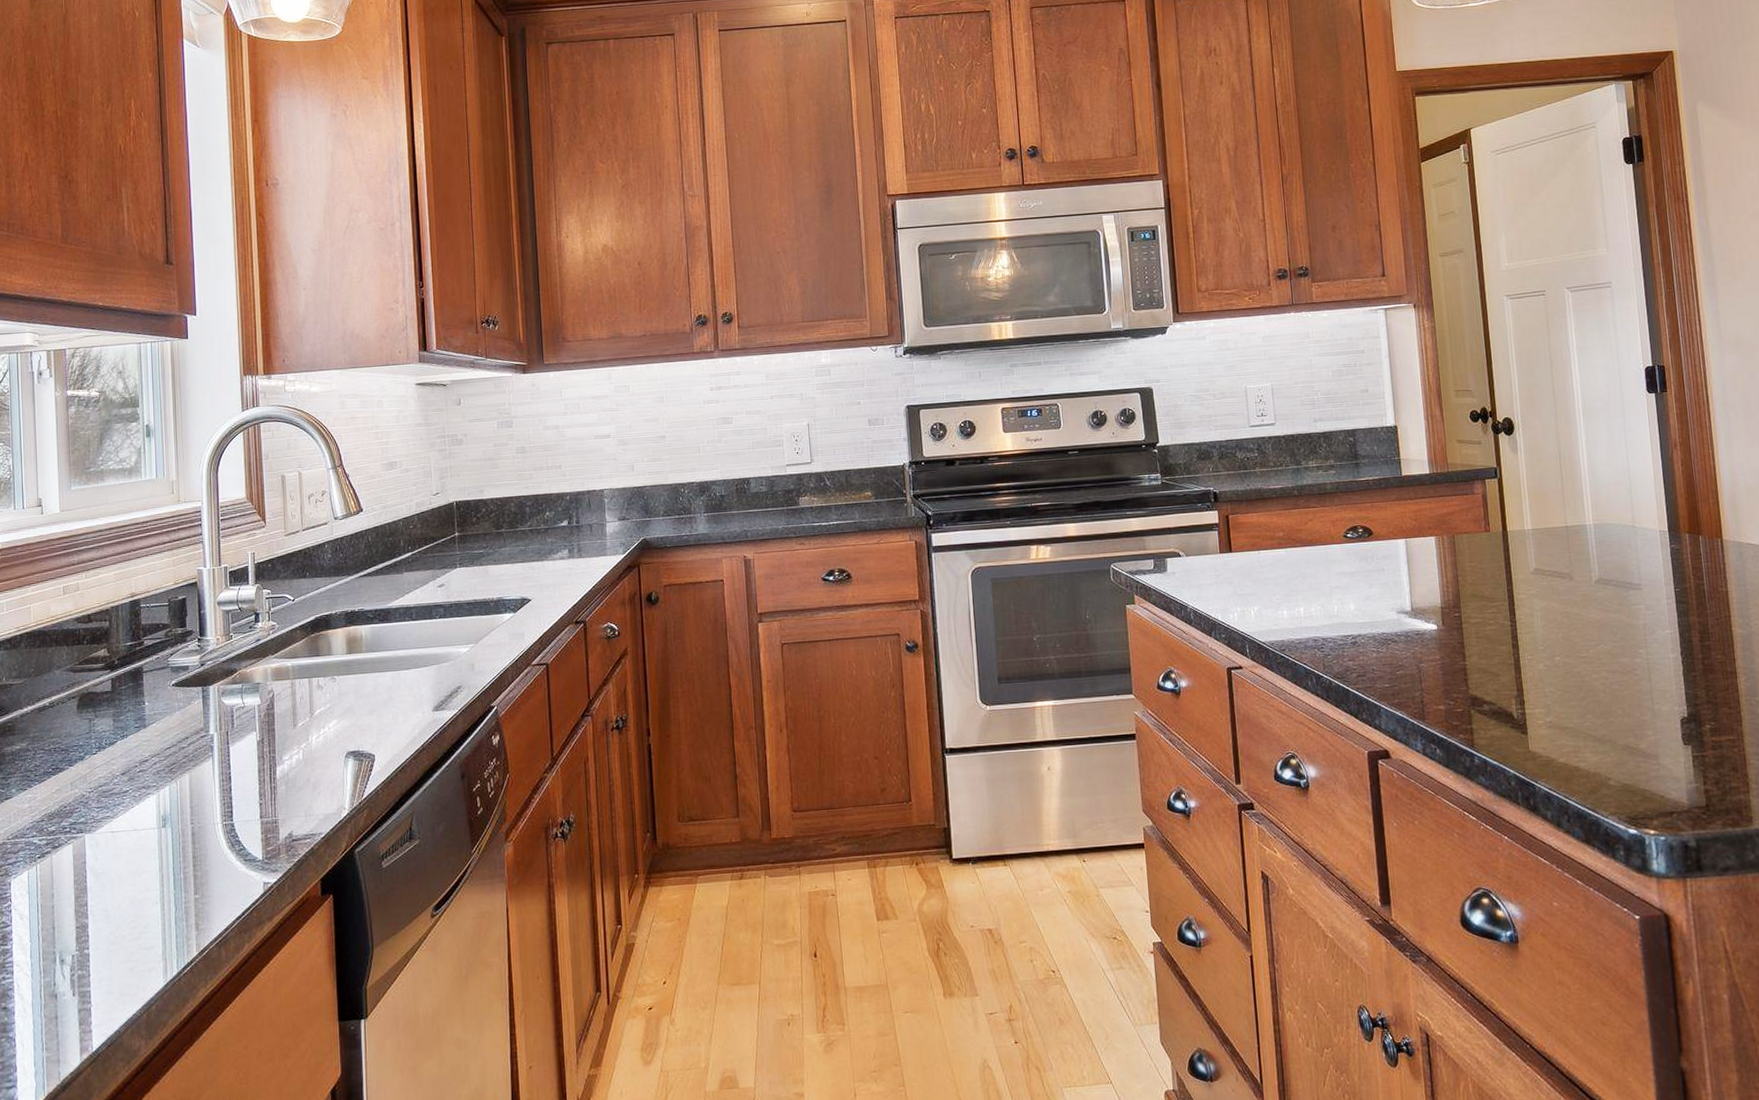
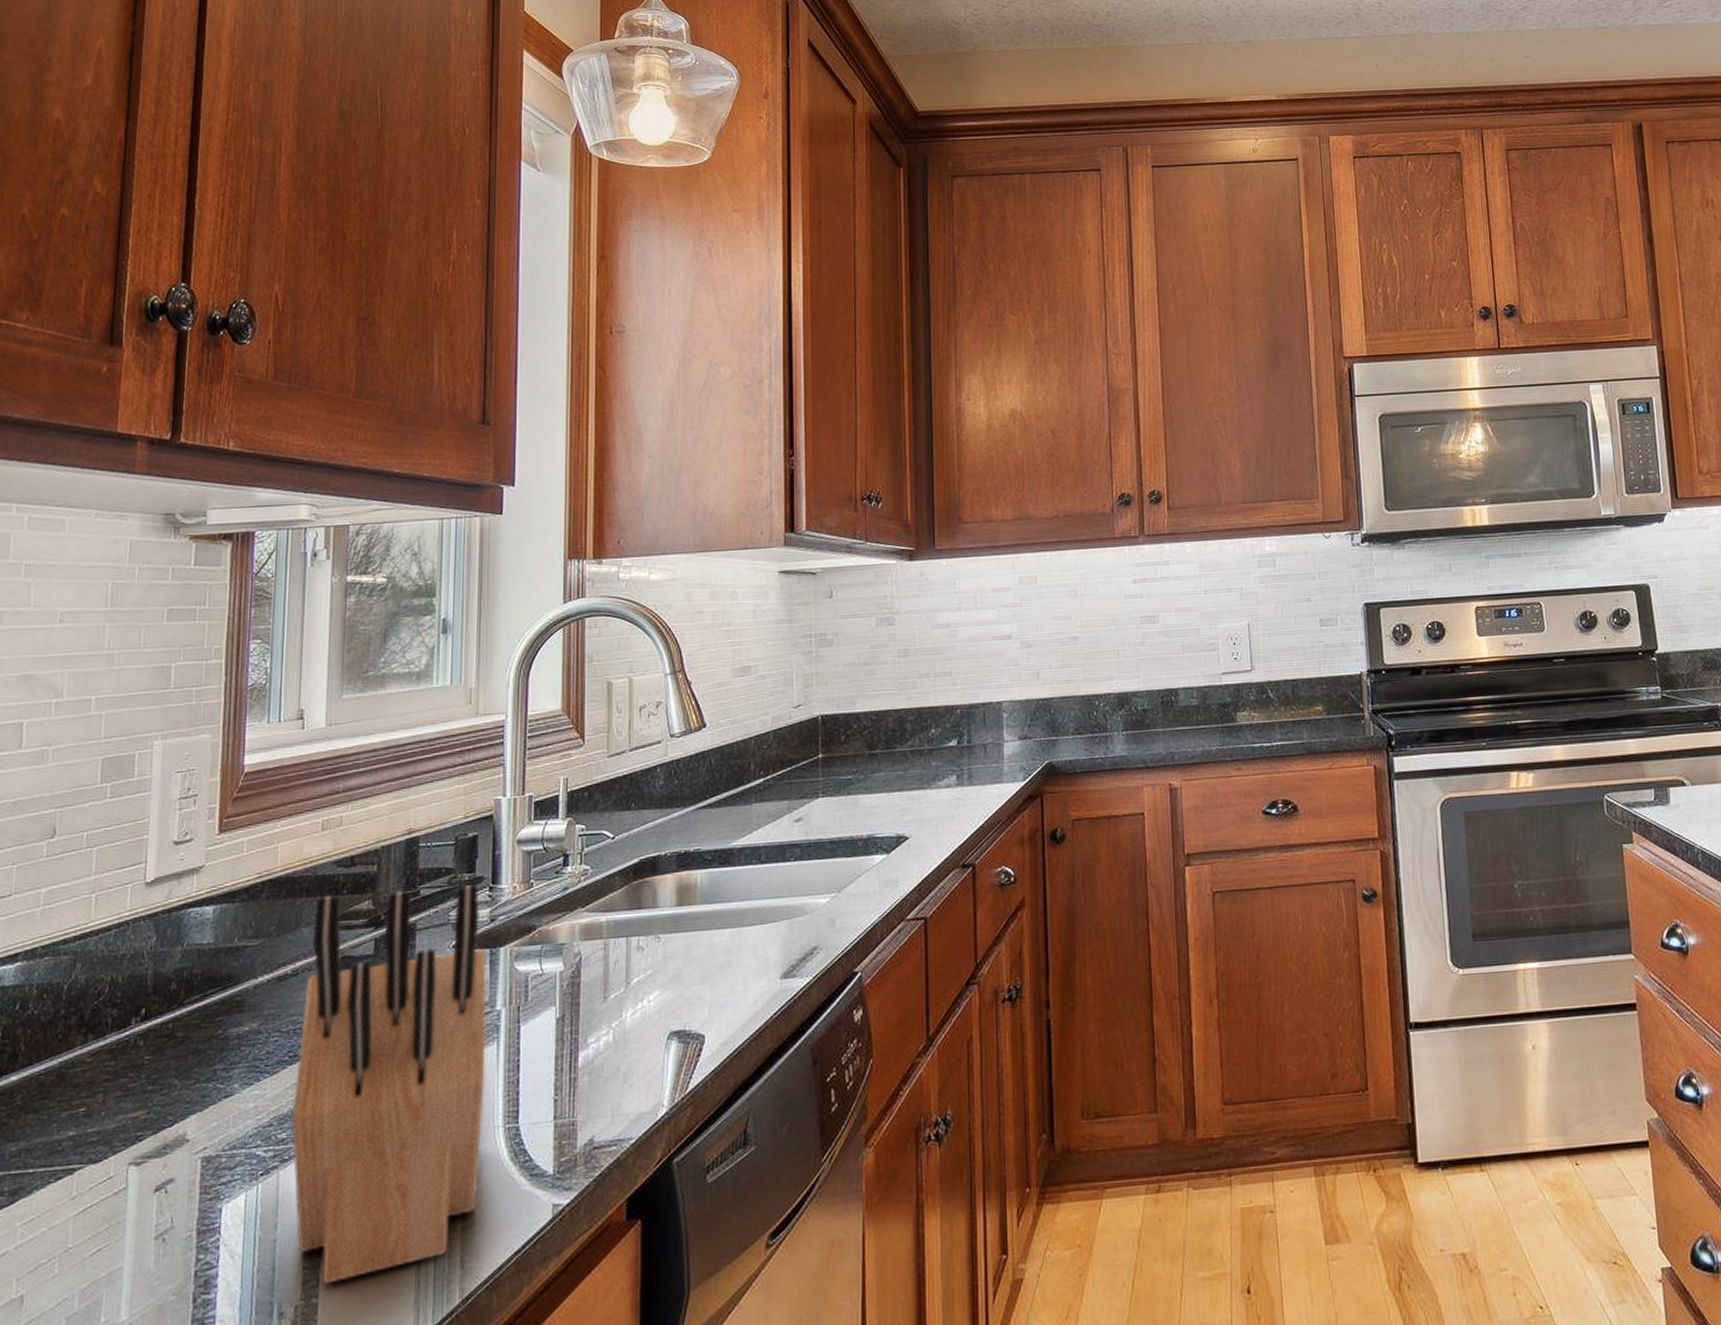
knife block: none [57,637,206,940] -> present [291,885,487,1284]

